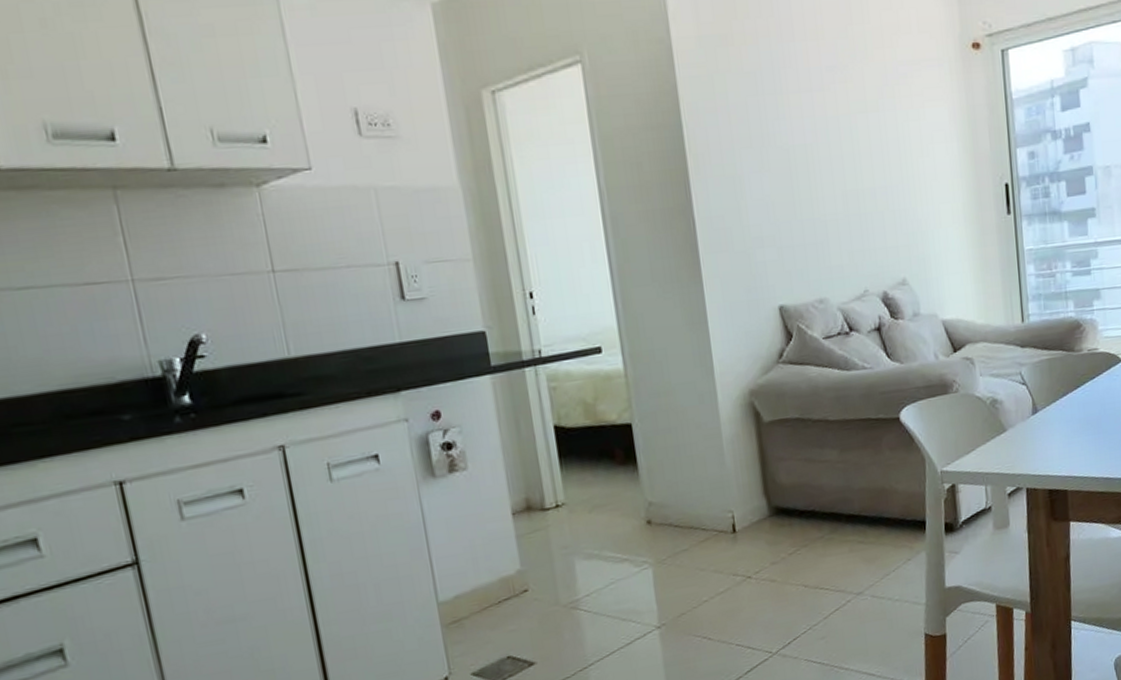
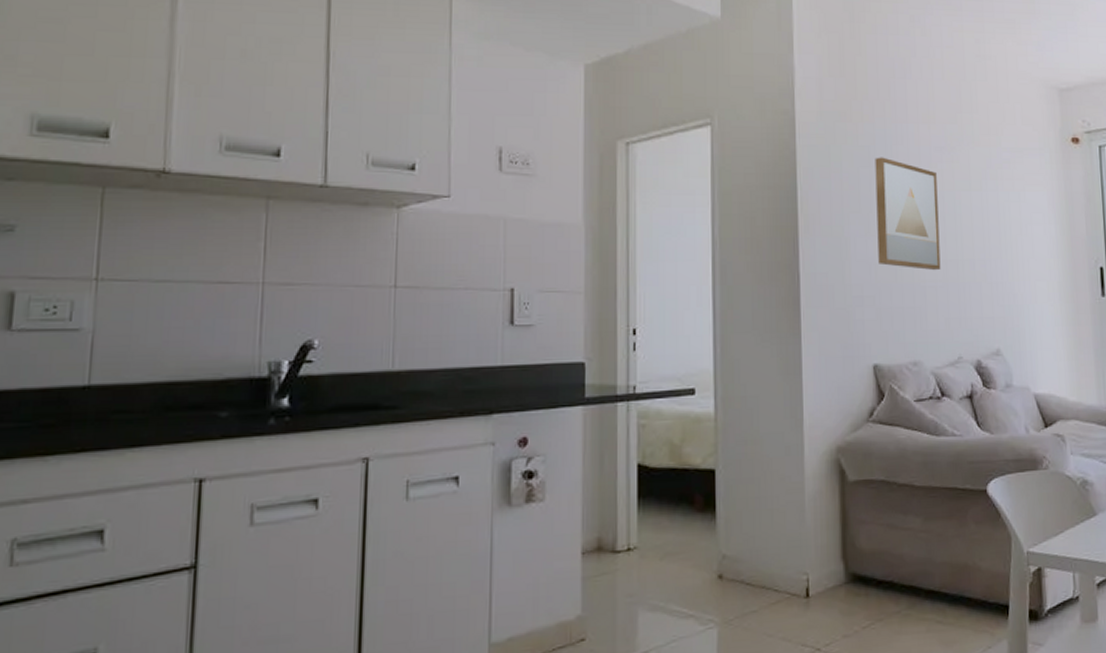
wall art: none [762,83,841,204] -> present [875,157,941,271]

